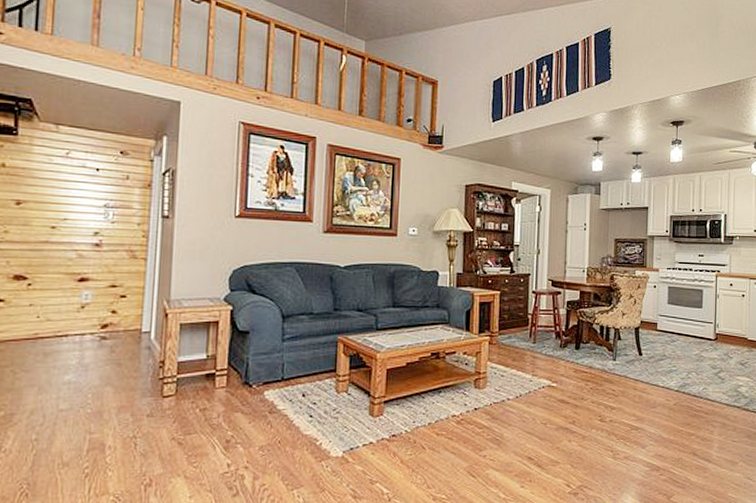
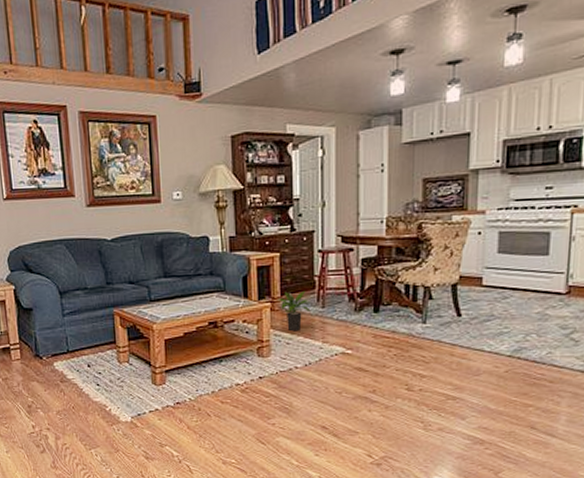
potted plant: none [494,327,524,365] -> present [276,291,311,332]

